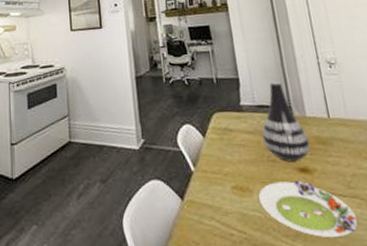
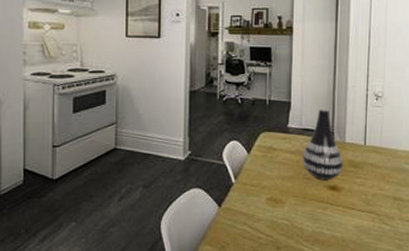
salad plate: present [259,181,358,237] -> none [289,197,368,243]

